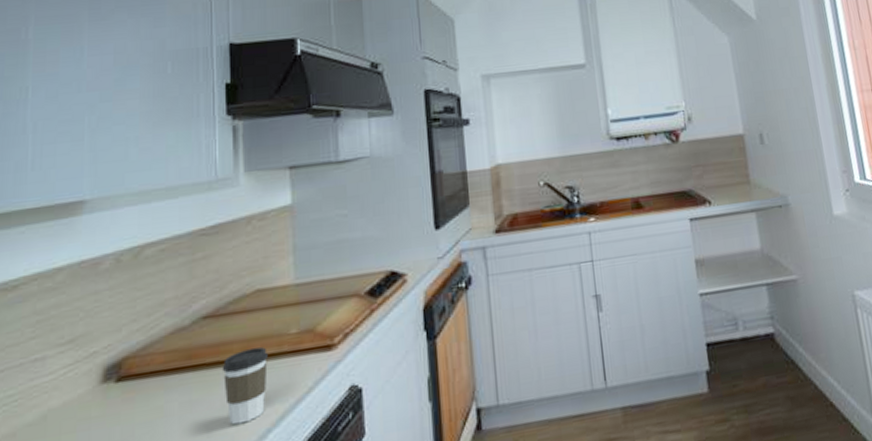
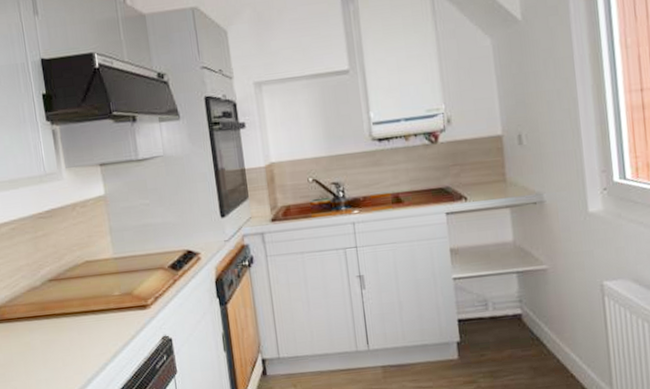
coffee cup: present [222,347,268,425] -> none [67,304,102,359]

